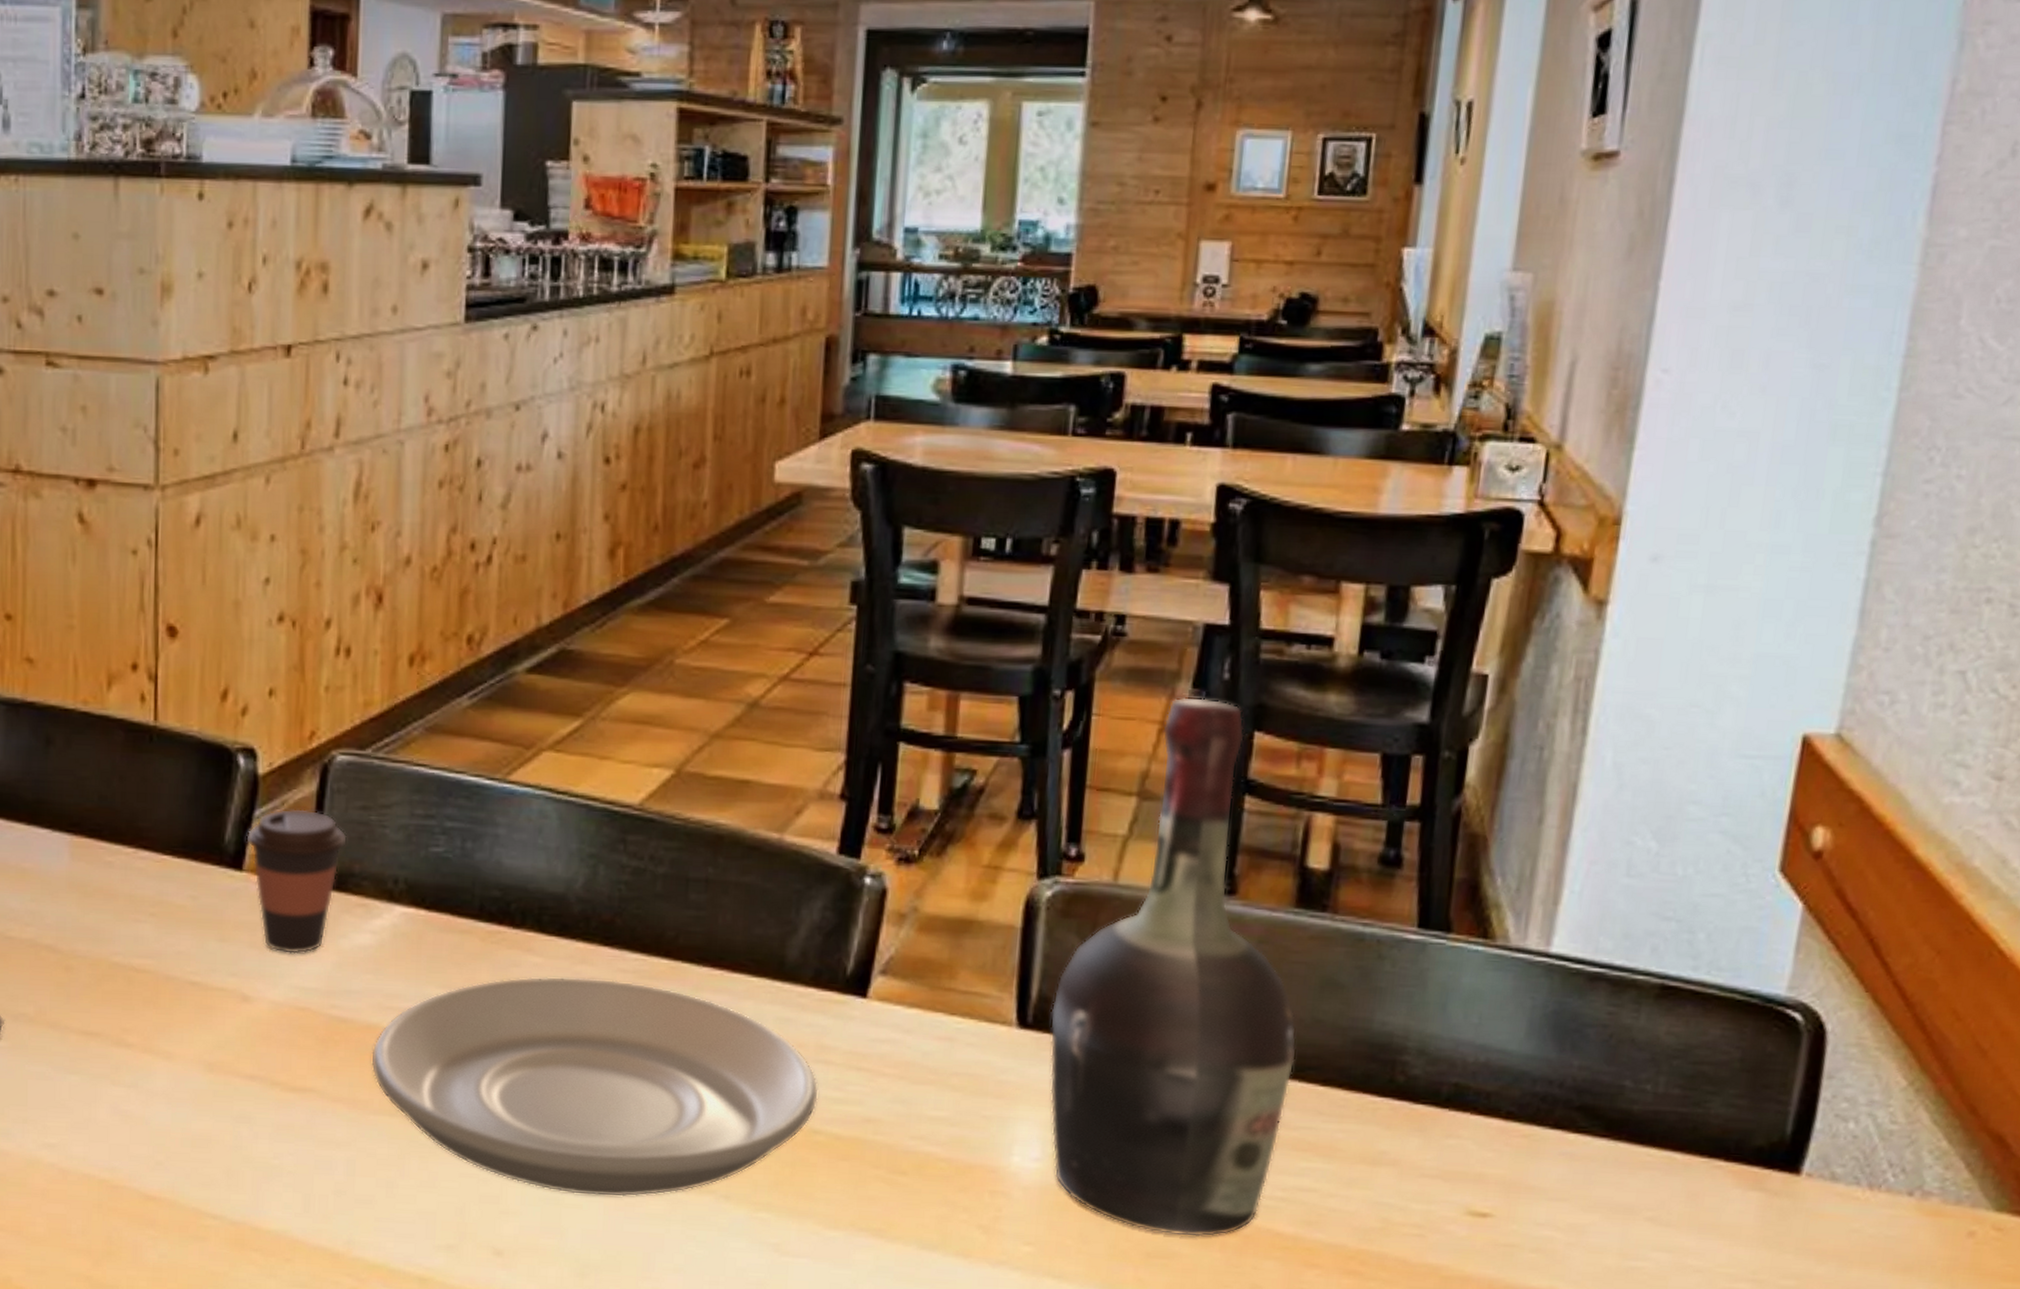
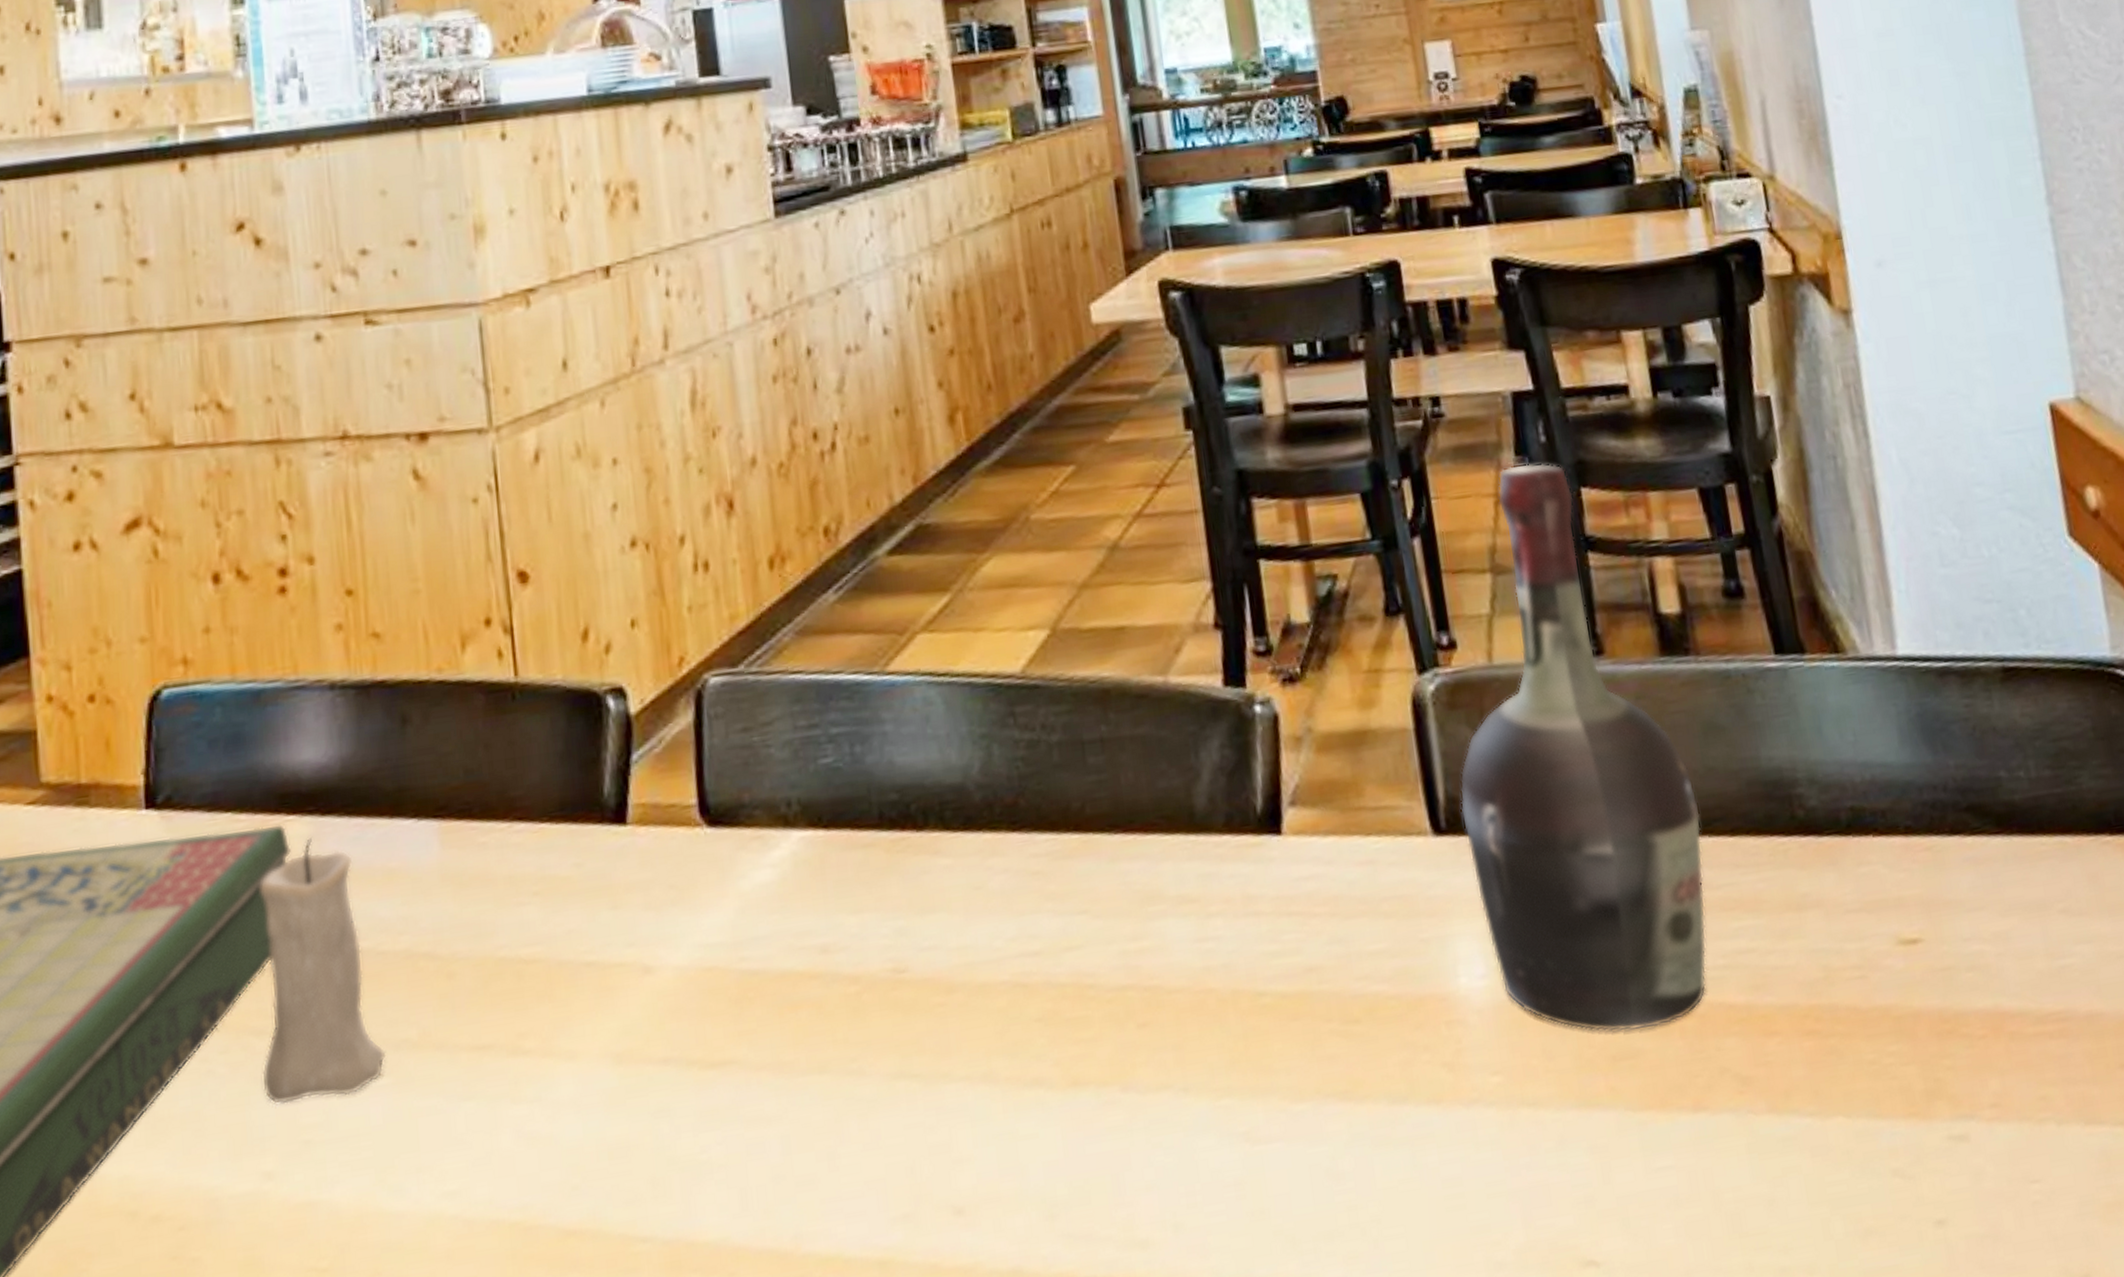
coffee cup: present [246,808,348,954] -> none [626,742,733,909]
plate: present [371,976,819,1198] -> none [790,865,1257,1124]

